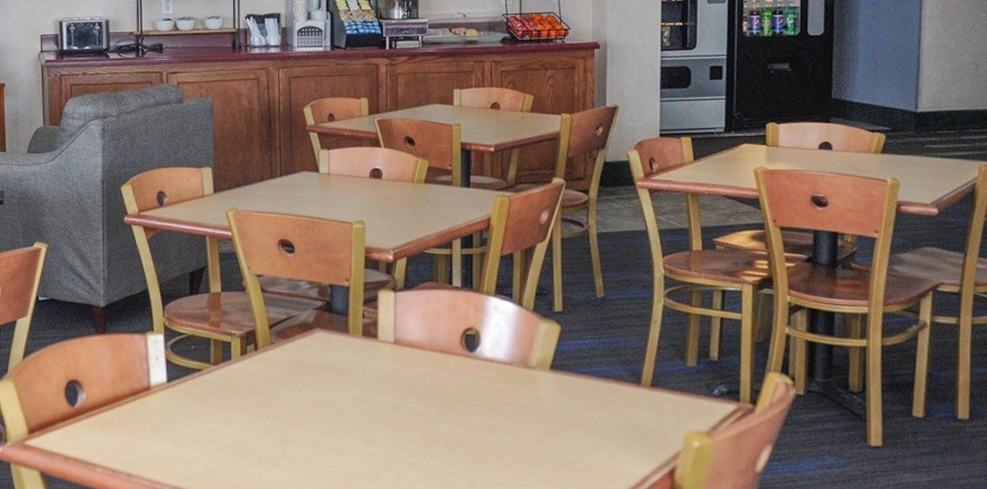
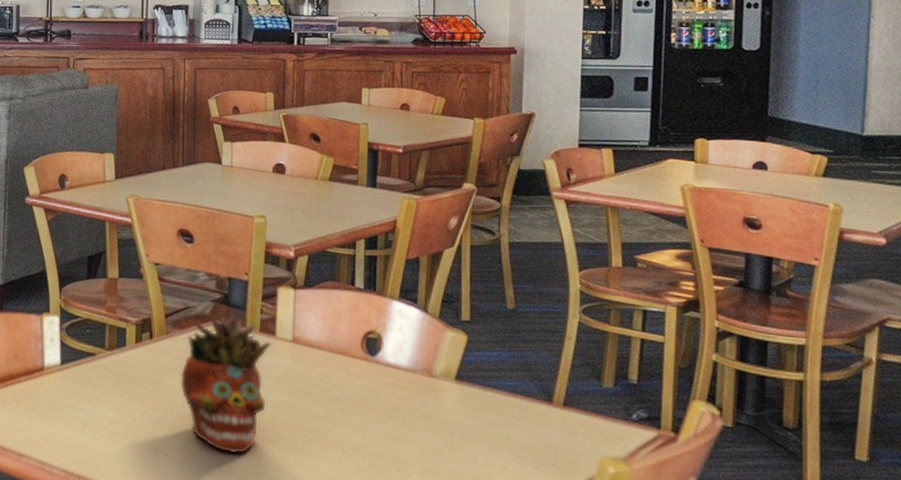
succulent planter: none [287,322,374,457] -> present [180,314,271,454]

